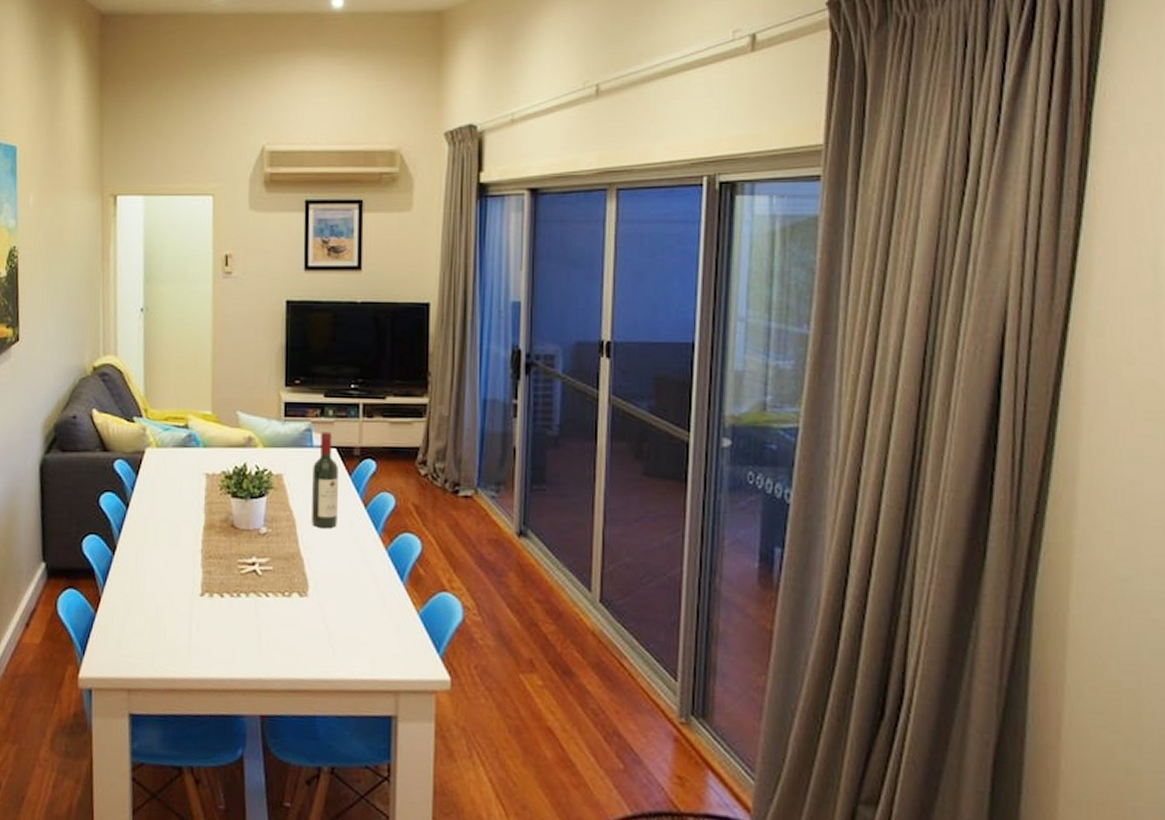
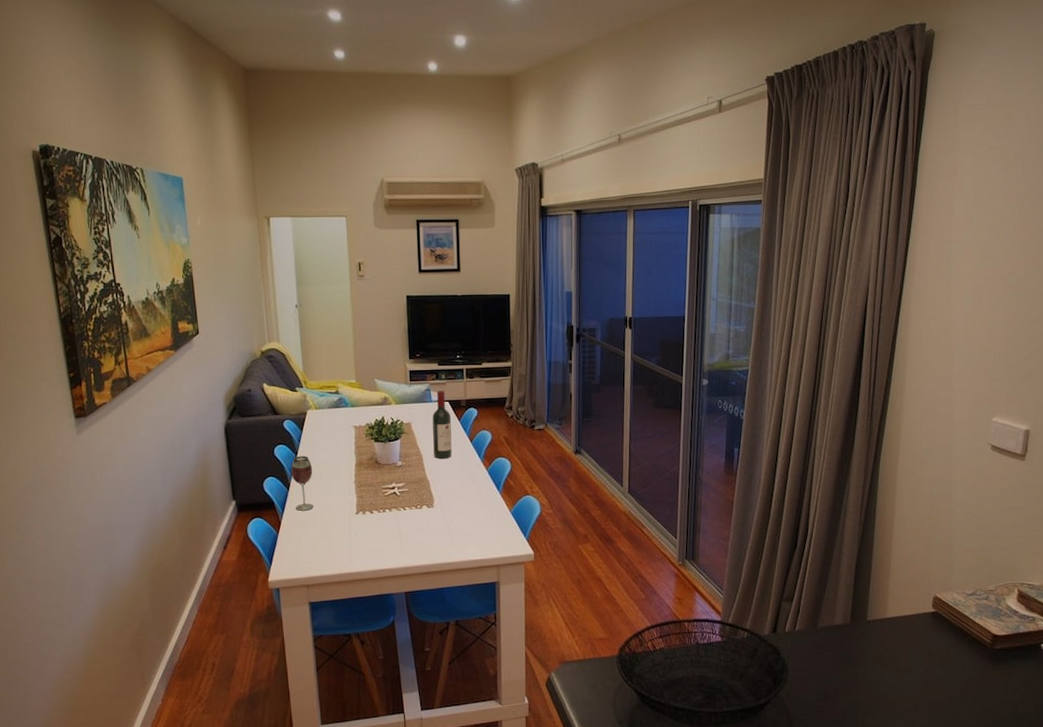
wineglass: none [118,509,147,585] -> present [290,456,313,511]

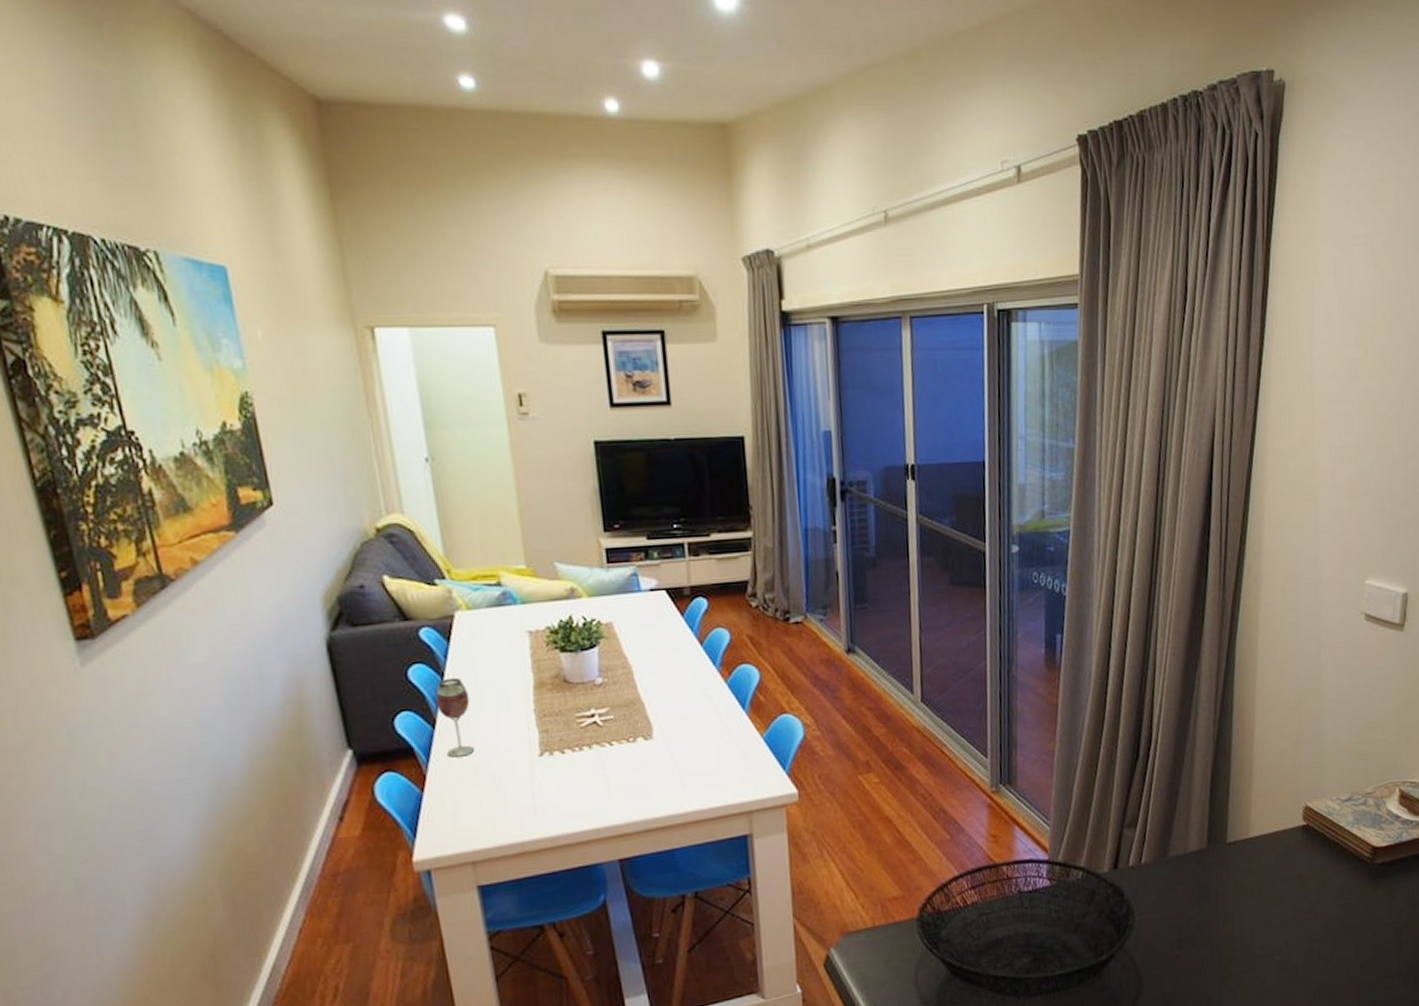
wine bottle: present [432,390,452,458] -> none [643,574,675,670]

